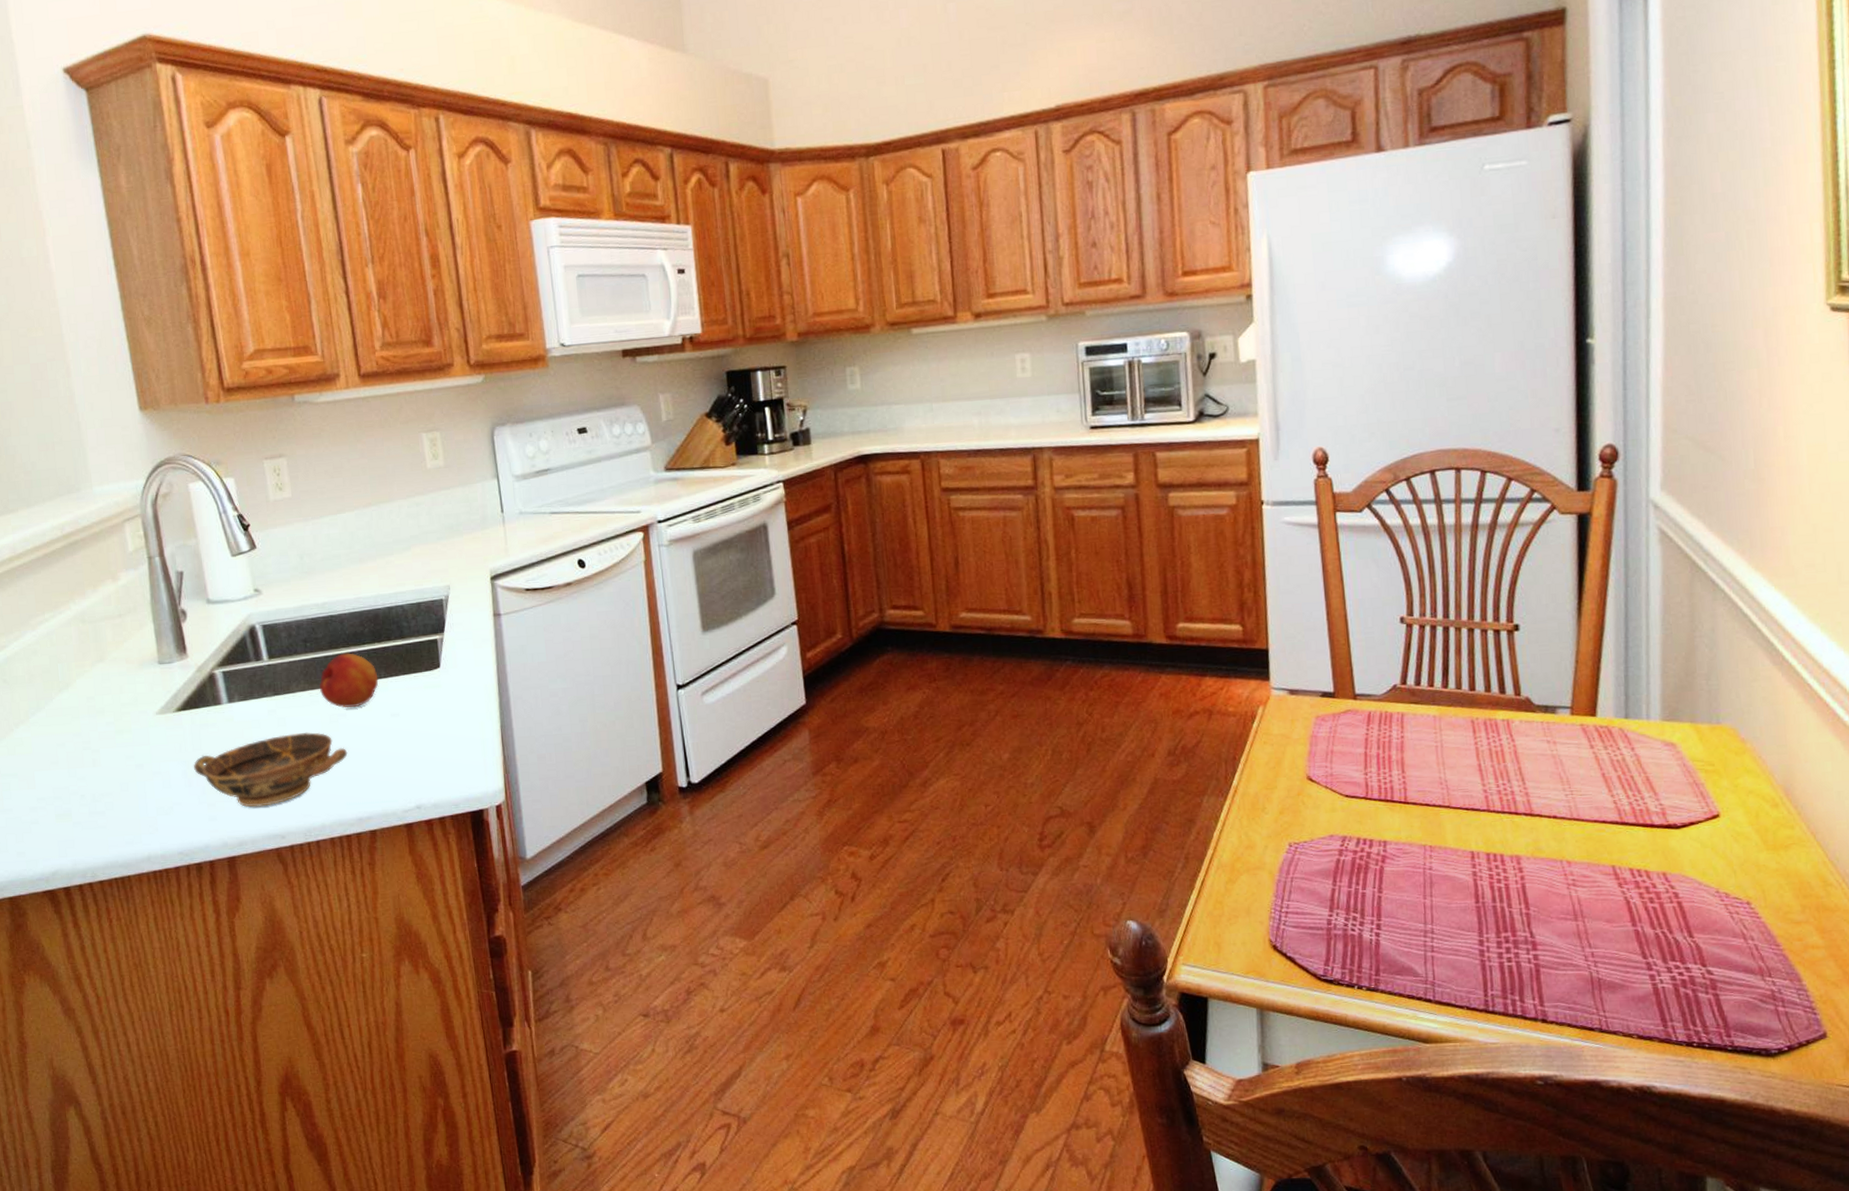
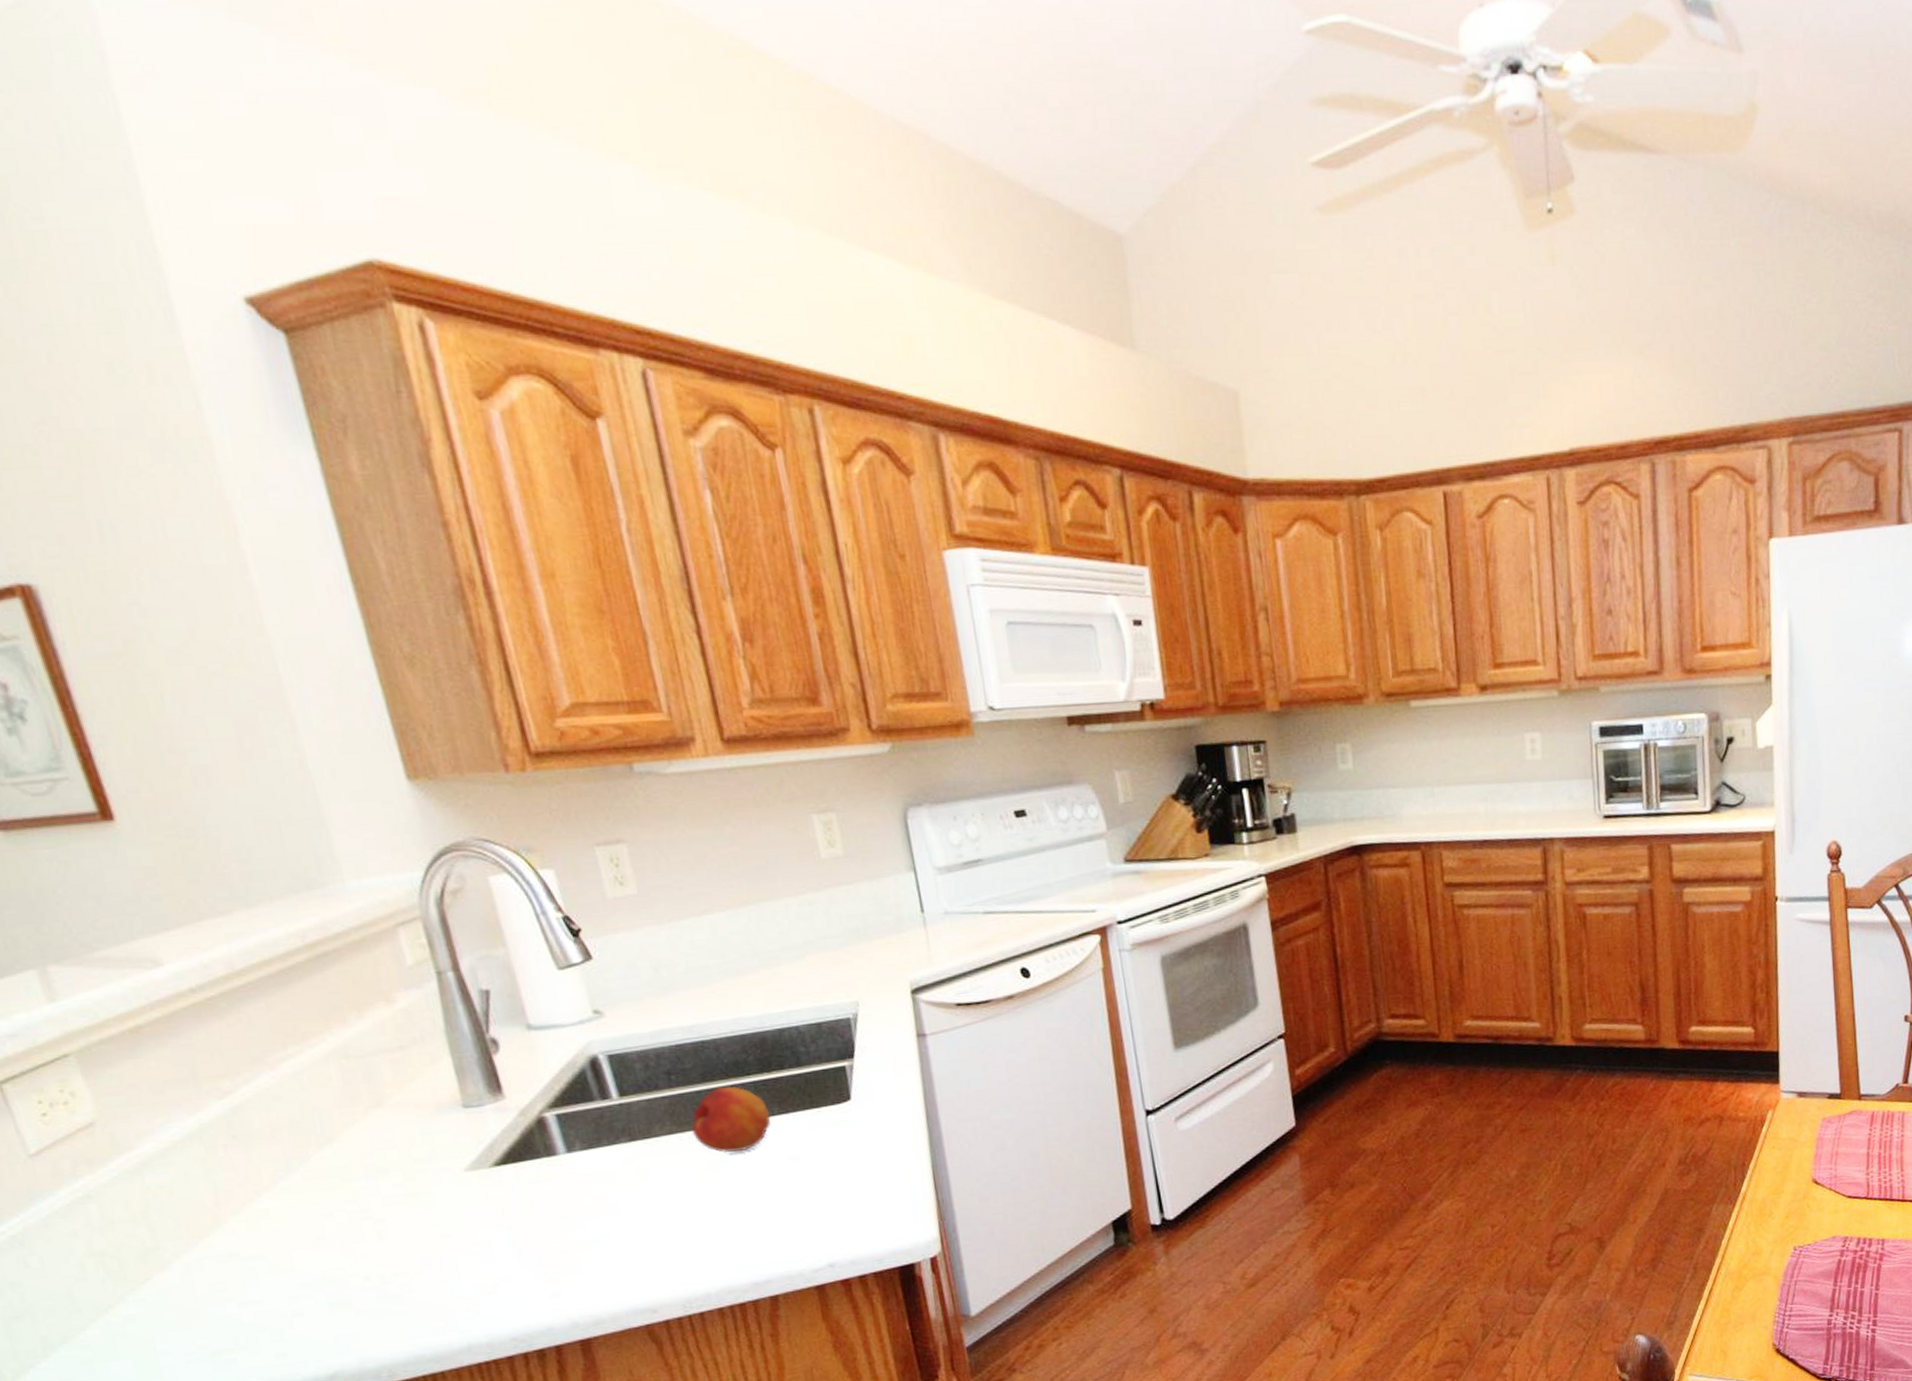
bowl: present [194,731,348,807] -> none [524,1183,735,1278]

